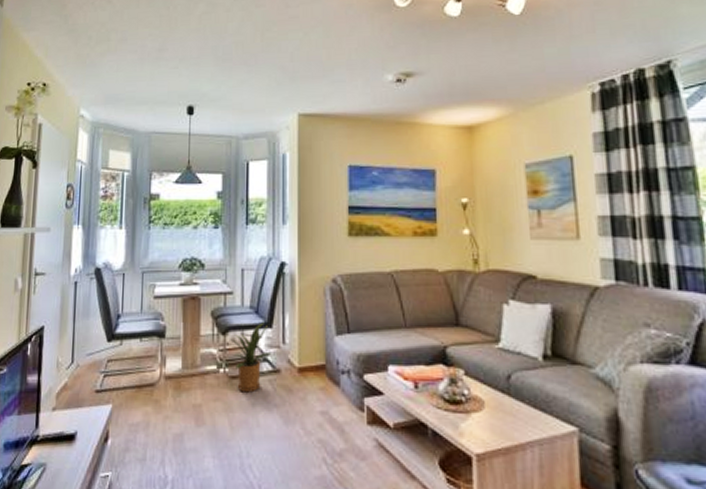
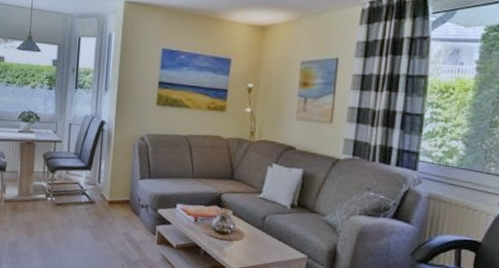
house plant: present [227,322,272,393] -> none [55,166,89,216]

